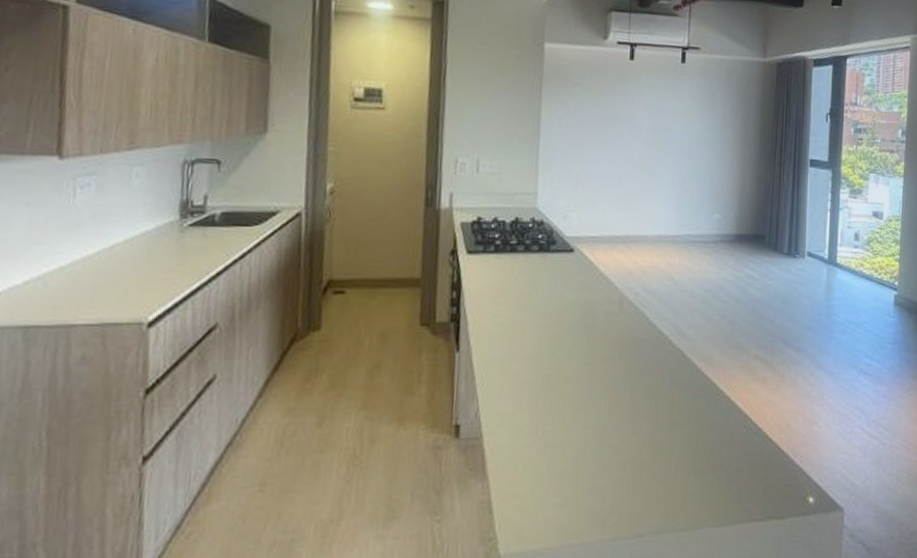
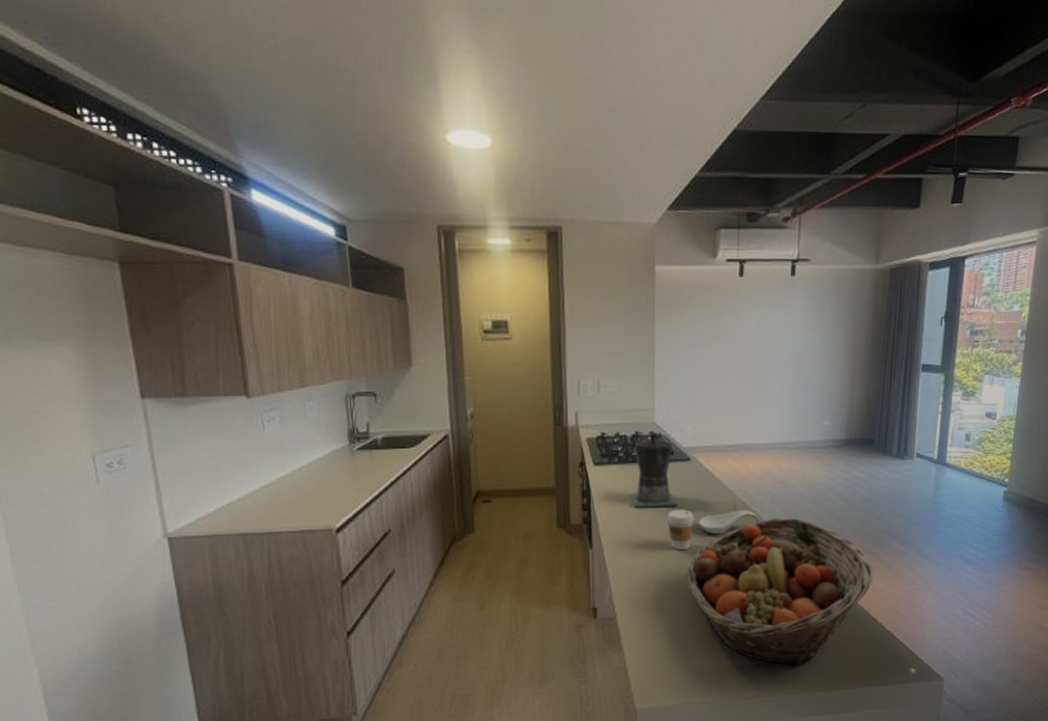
coffee maker: none [506,218,558,305] -> present [631,432,677,508]
coffee cup: none [546,307,576,356] -> present [667,509,694,551]
fruit basket: none [565,319,767,497] -> present [686,518,873,667]
spoon rest: none [579,308,648,338] -> present [698,509,761,535]

